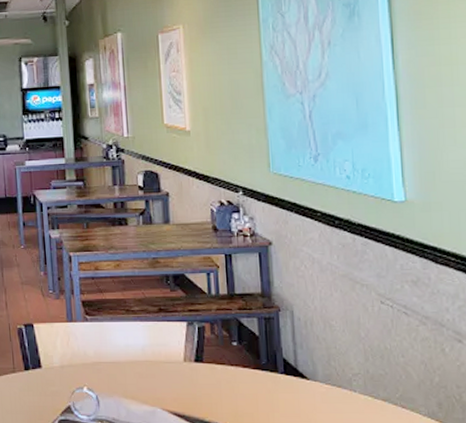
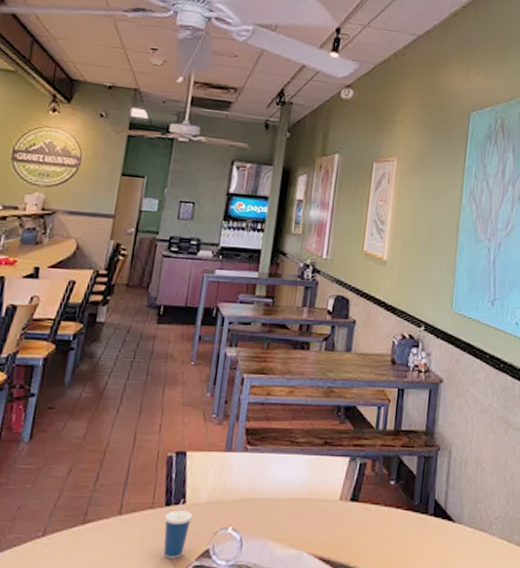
cup: none [25,363,50,414] -> present [163,498,193,559]

